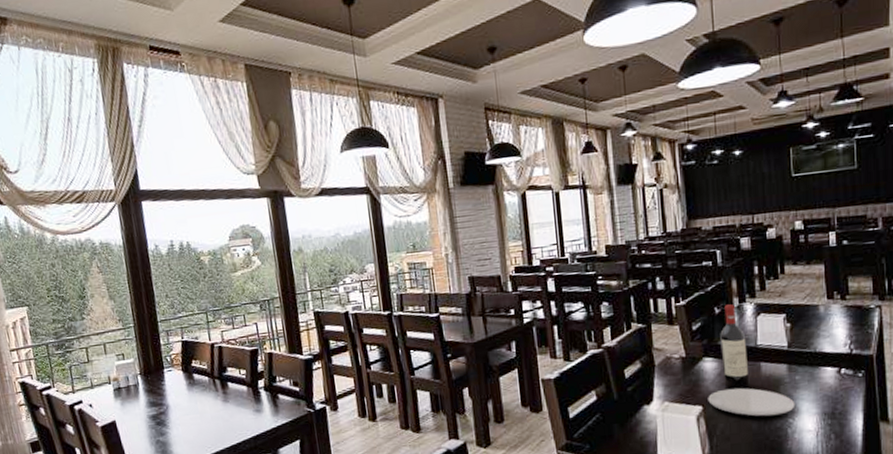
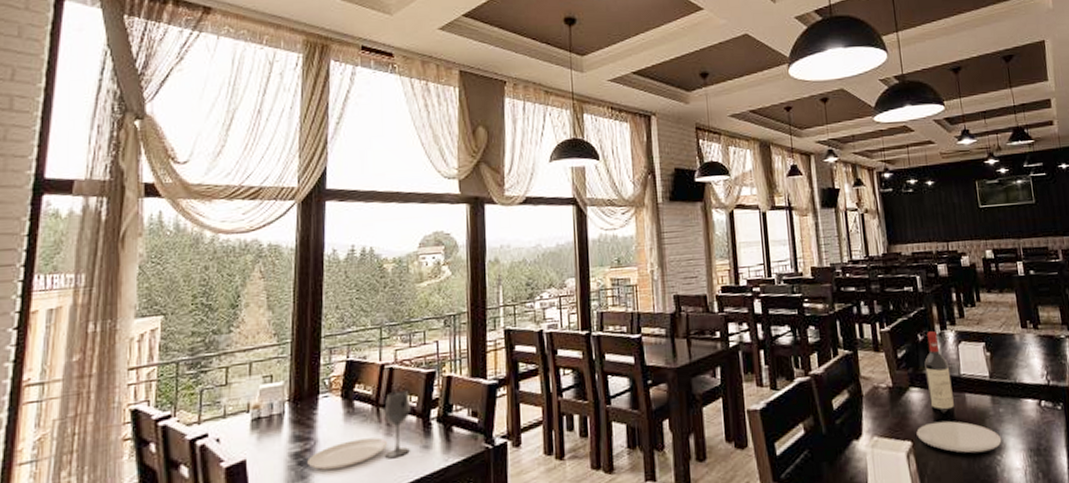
plate: none [163,403,227,429] -> present [307,437,388,471]
wine glass: none [219,365,245,420] -> present [384,390,410,459]

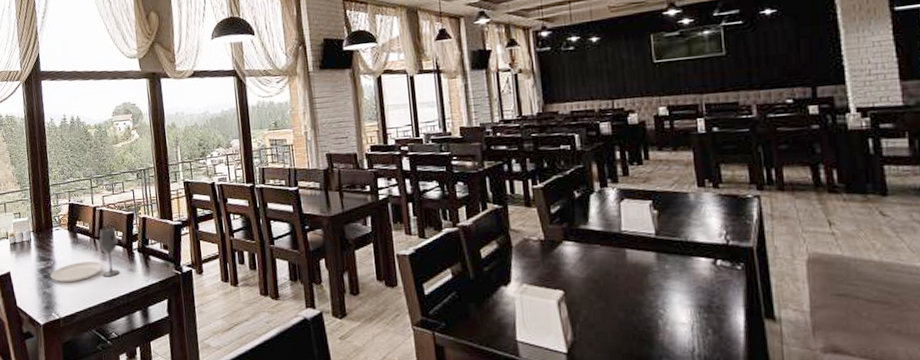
plate: present [916,421,1002,454] -> none [569,274,666,306]
wine bottle: present [924,331,955,424] -> none [580,188,613,276]

